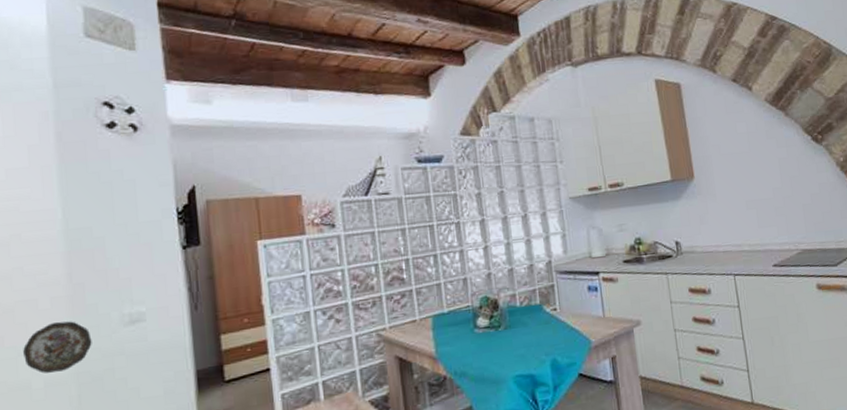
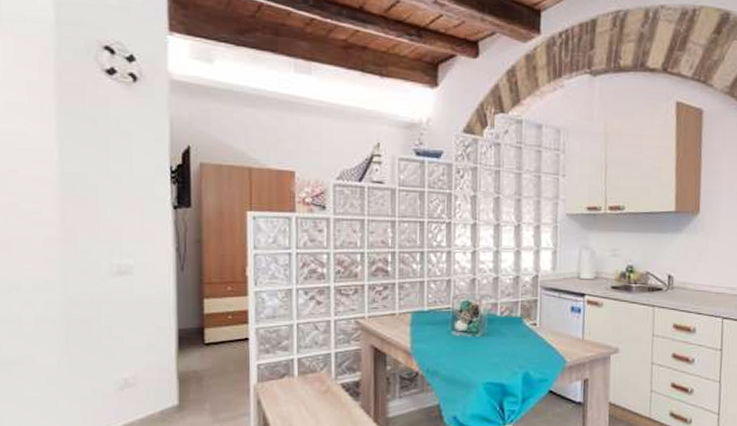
decorative plate: present [23,321,92,374] -> none [16,262,81,310]

